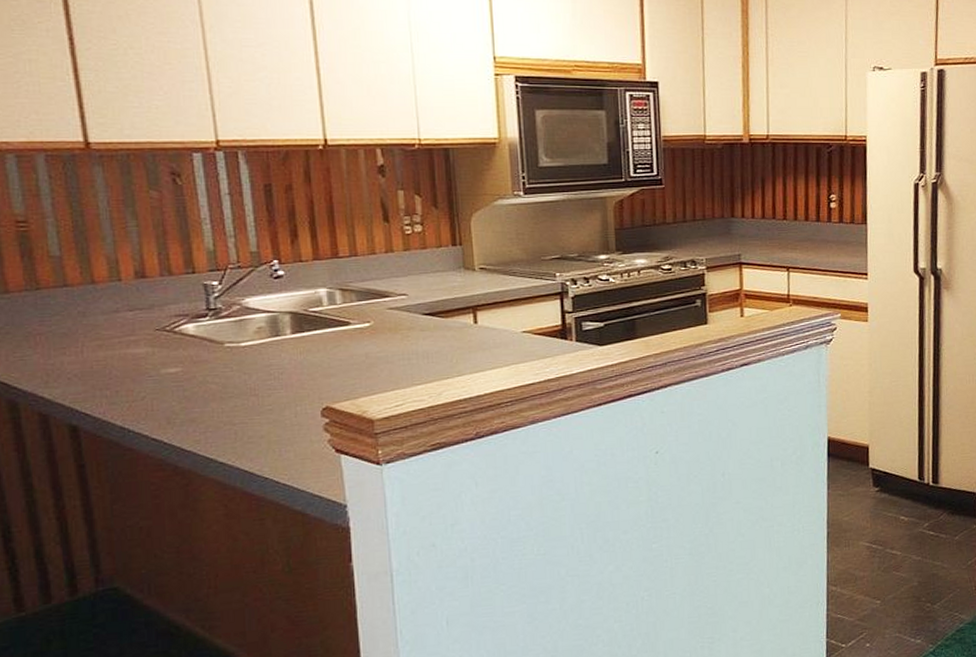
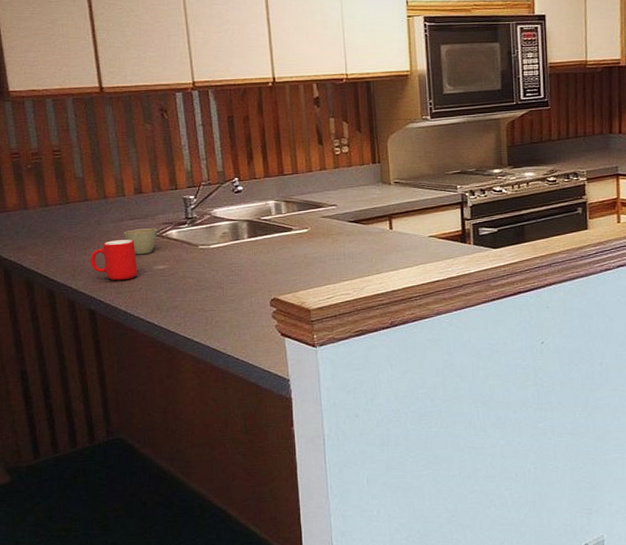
cup: none [71,336,139,388] -> present [90,239,138,281]
cup: none [119,322,167,355] -> present [123,228,157,255]

